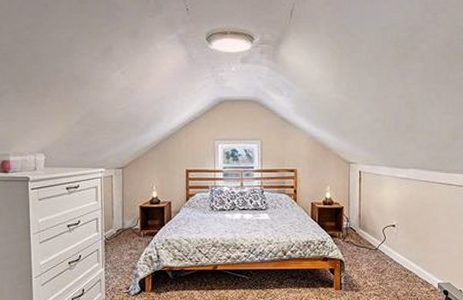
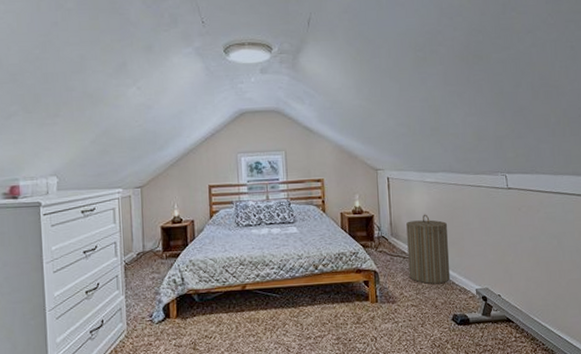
laundry hamper: none [374,208,416,276] -> present [405,214,451,284]

